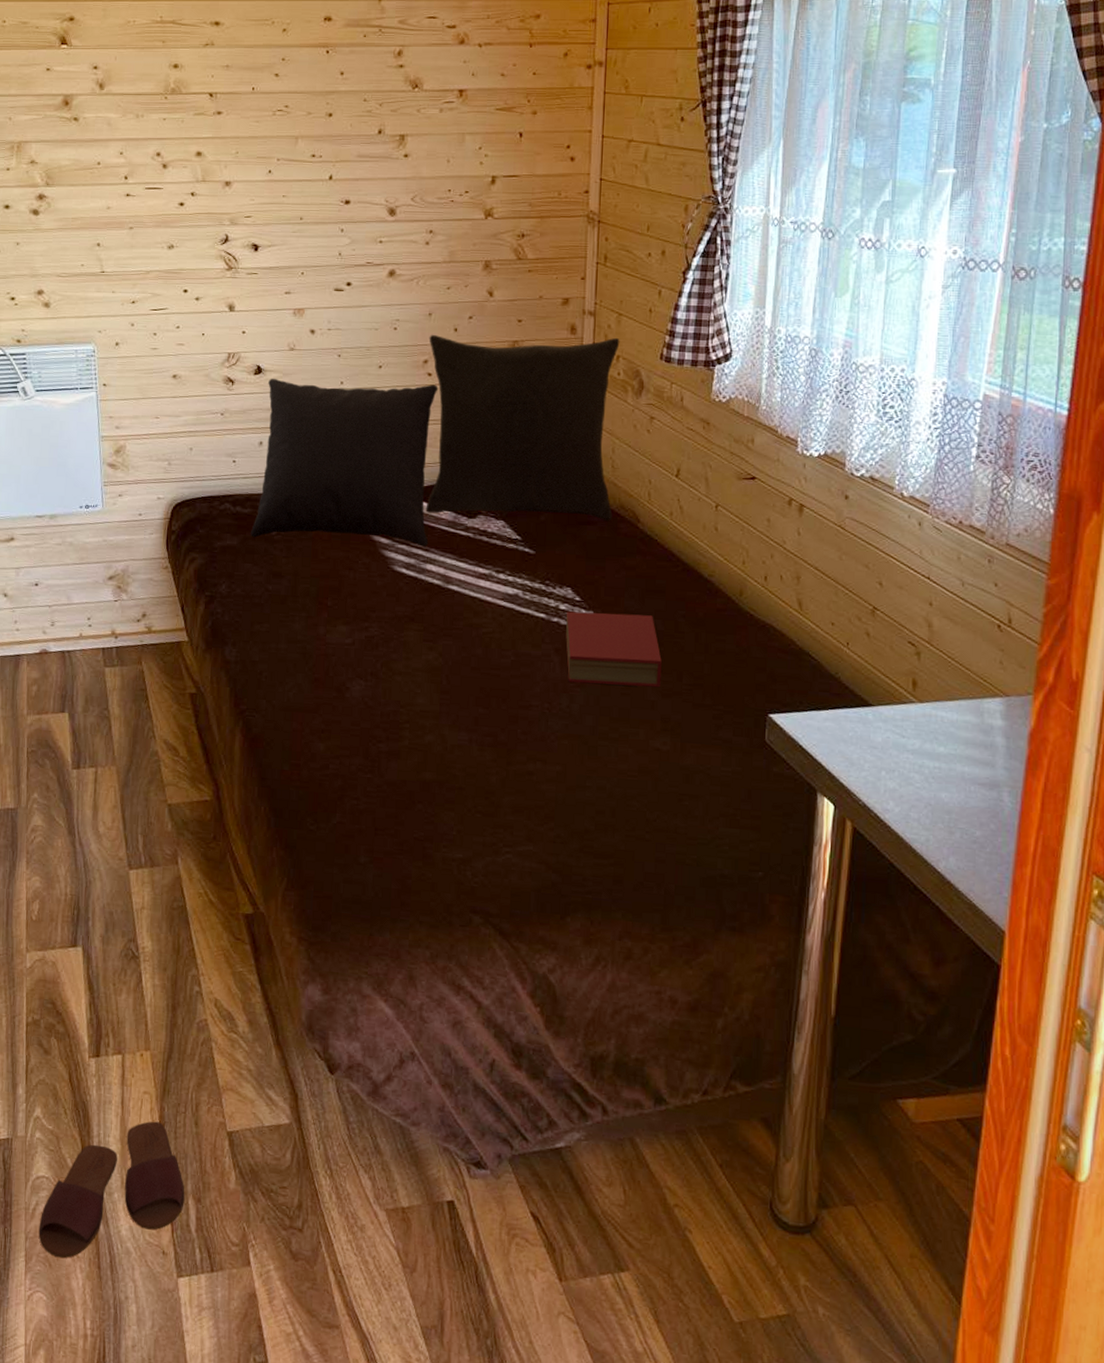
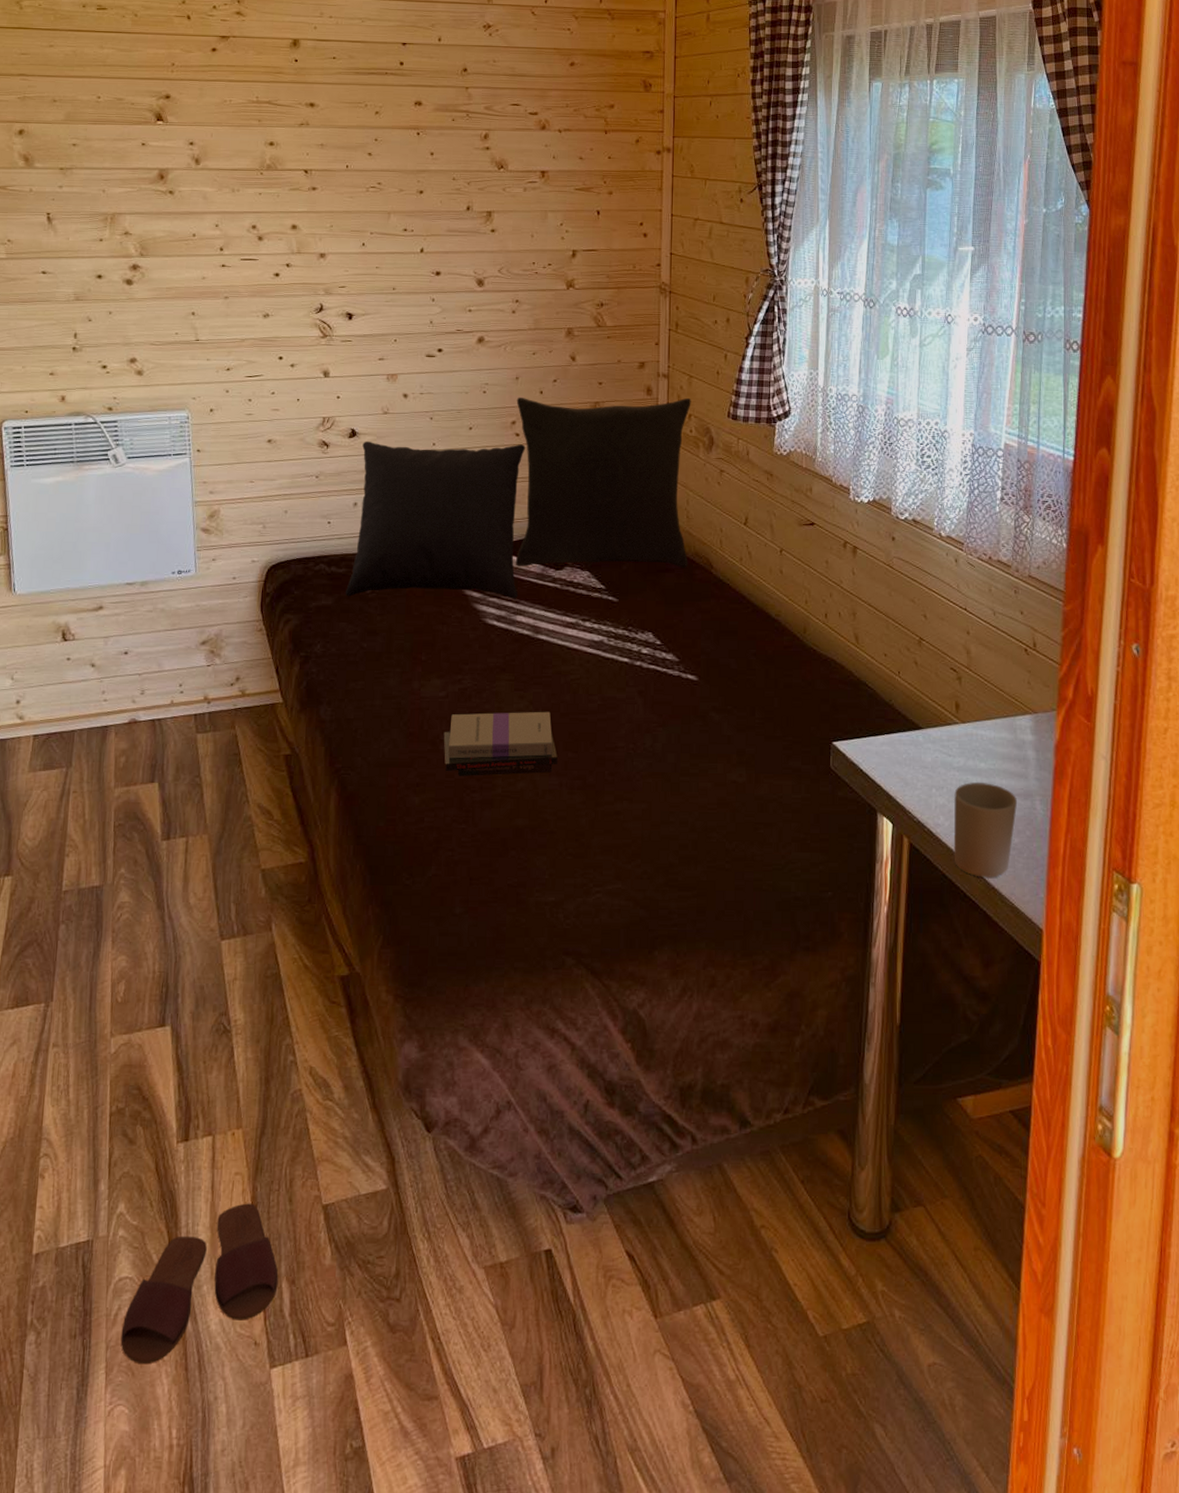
books: none [349,662,468,728] -> present [443,711,558,776]
book: present [565,611,662,688] -> none [647,654,736,723]
mug: none [903,767,981,871] -> present [953,782,1017,878]

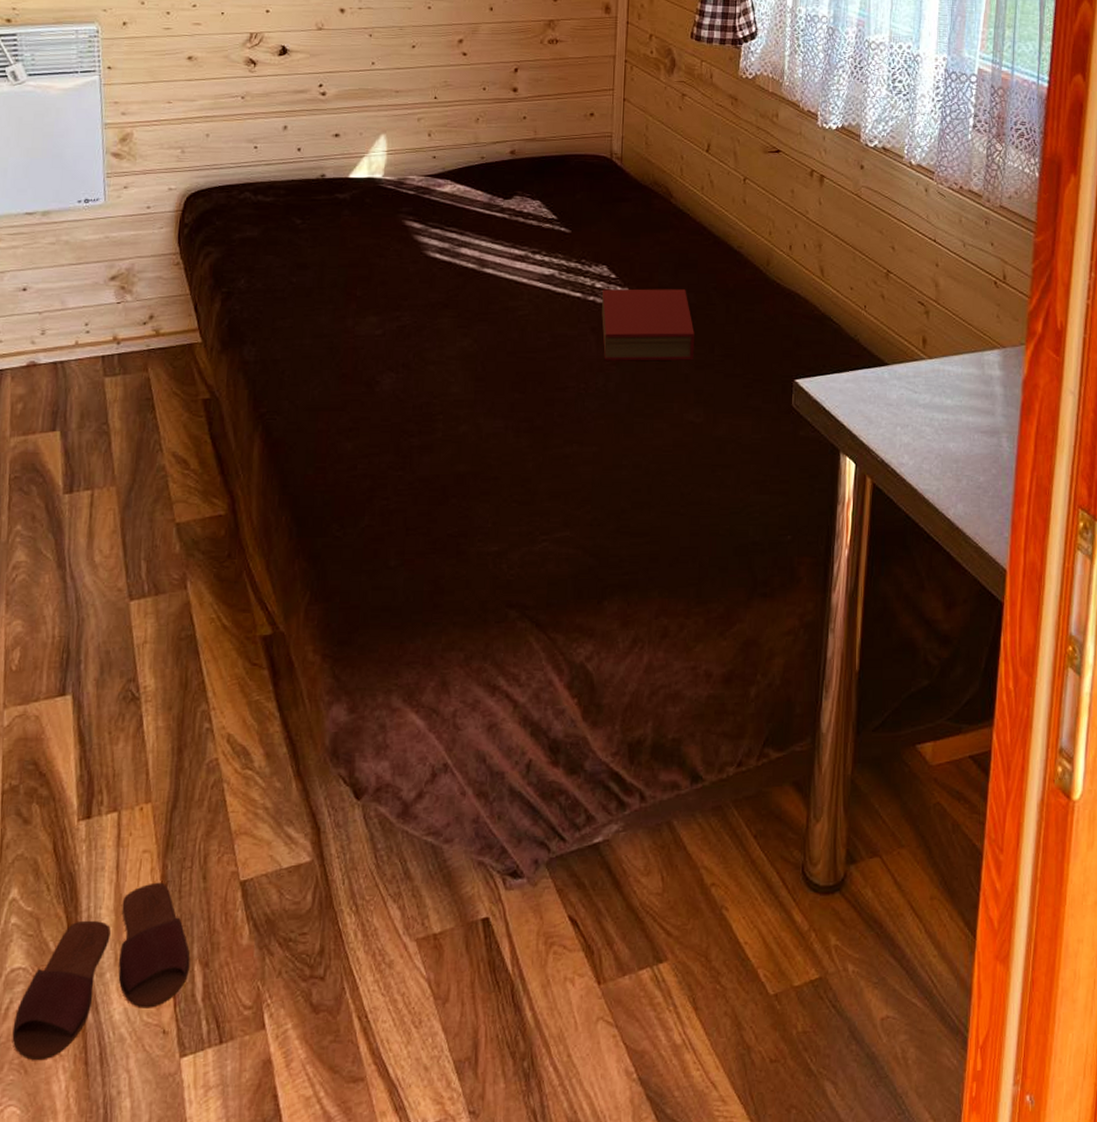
cushion: present [346,442,526,599] -> none [273,60,474,230]
books: present [443,711,558,776] -> none [379,350,503,420]
pillow: present [515,396,691,568] -> none [460,13,653,197]
book: none [647,654,736,723] -> present [601,288,695,361]
mug: present [953,782,1017,878] -> none [917,420,983,518]

